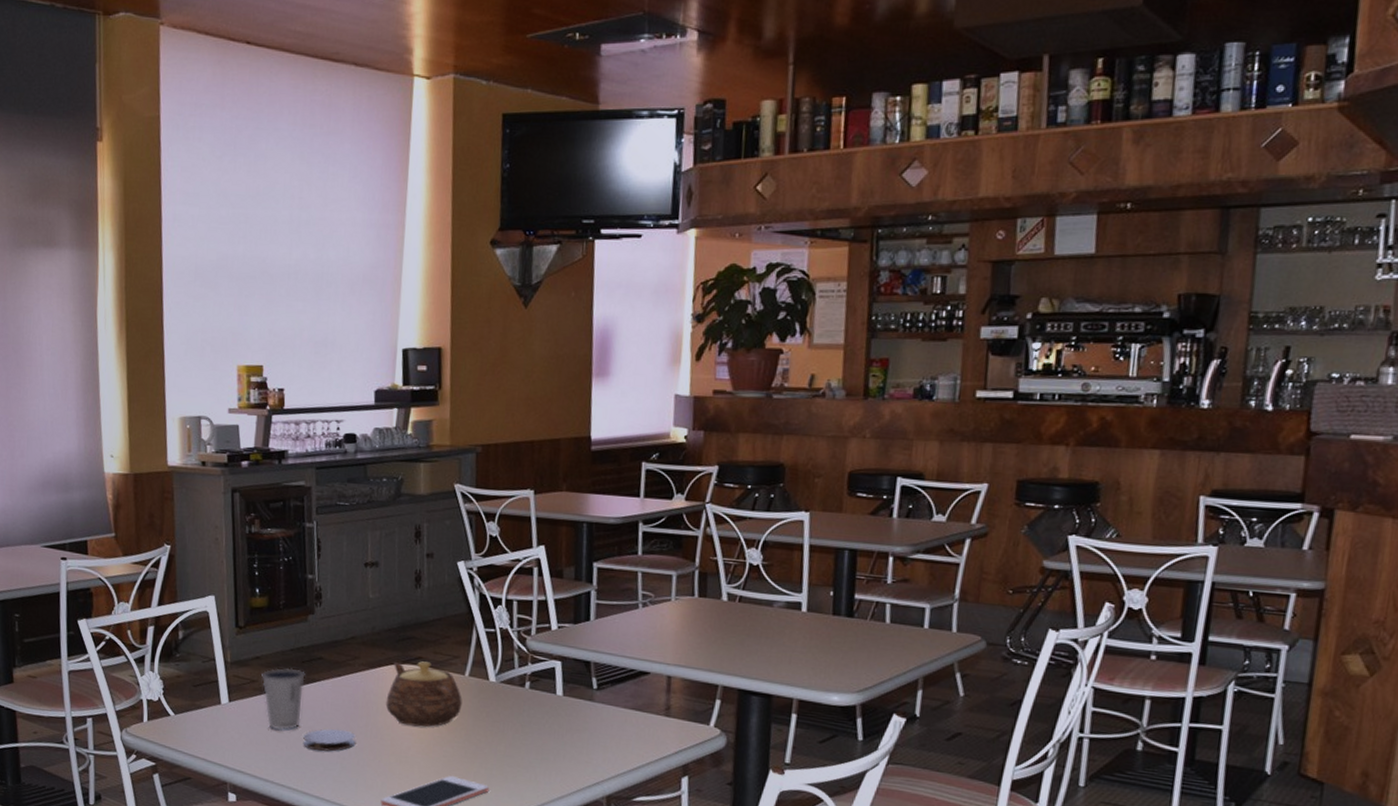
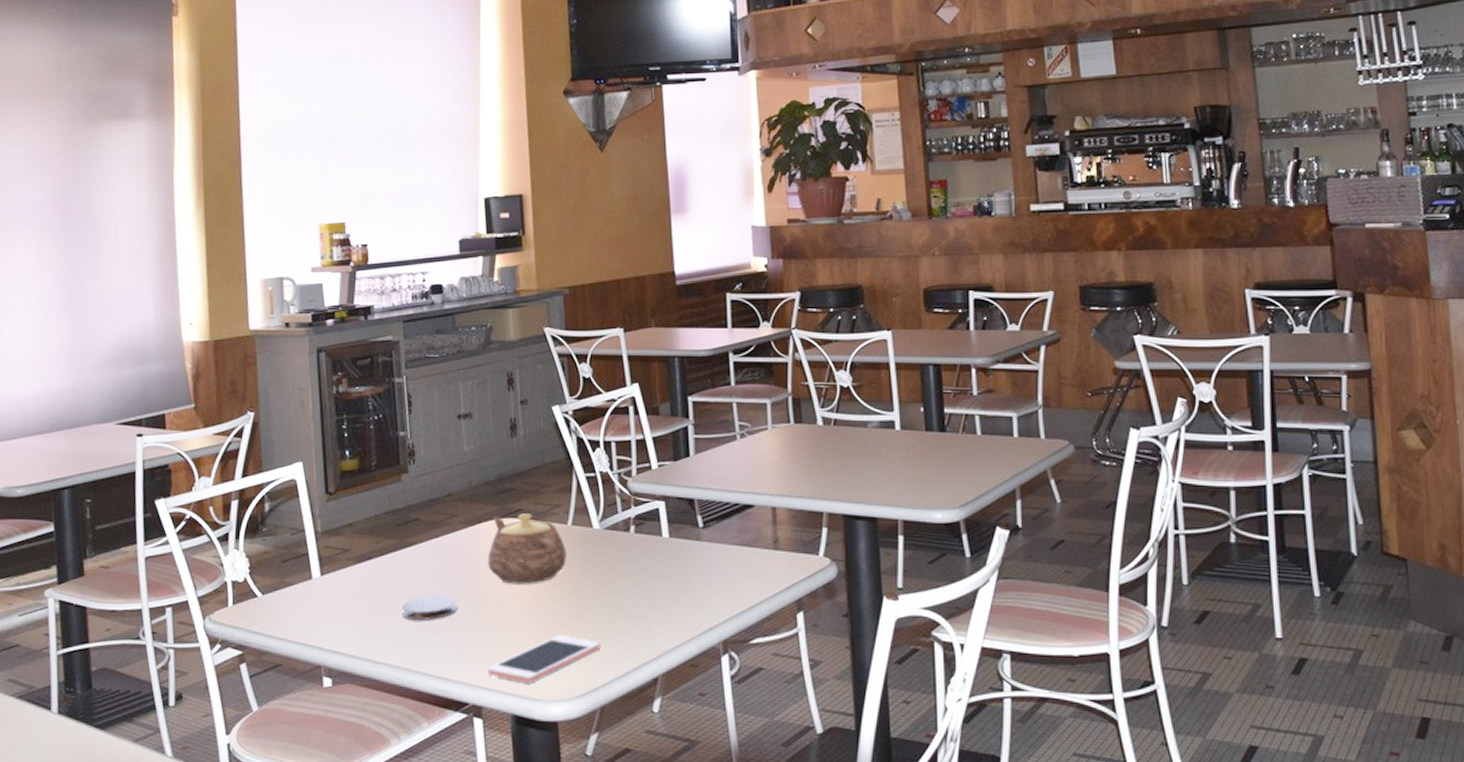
dixie cup: present [261,667,305,731] -> none [355,533,401,603]

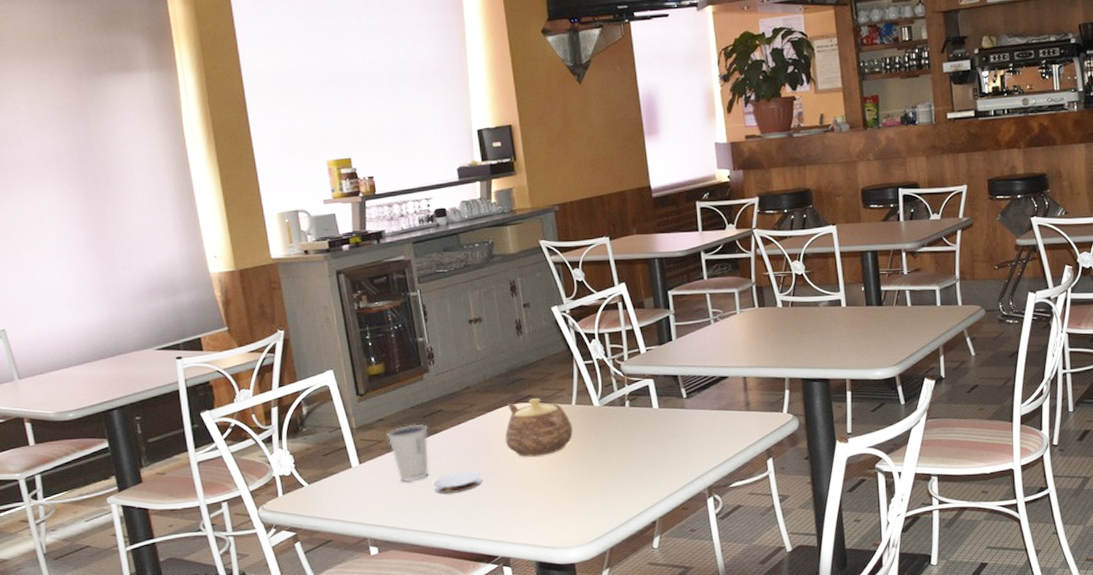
dixie cup: none [355,533,401,603] -> present [387,424,429,483]
cell phone: present [487,635,602,684] -> none [512,494,608,536]

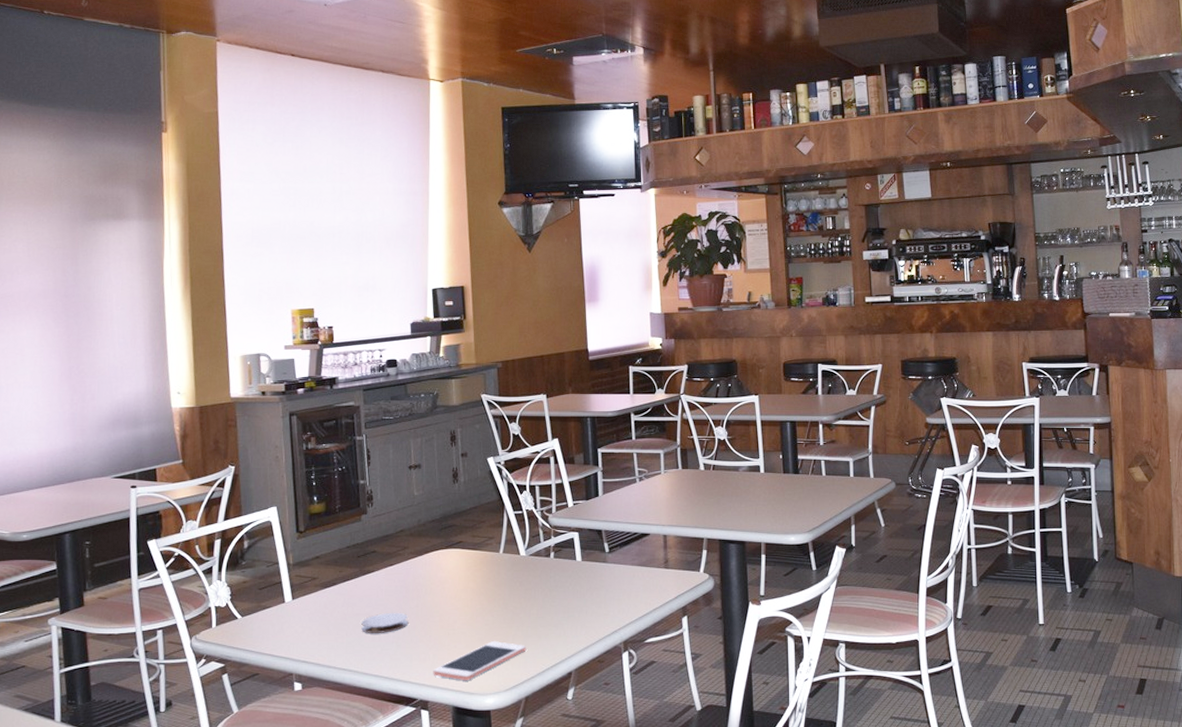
dixie cup: present [387,424,429,483] -> none [321,563,361,620]
teapot: present [505,398,573,457] -> none [433,545,499,602]
cell phone: none [512,494,608,536] -> present [433,641,527,681]

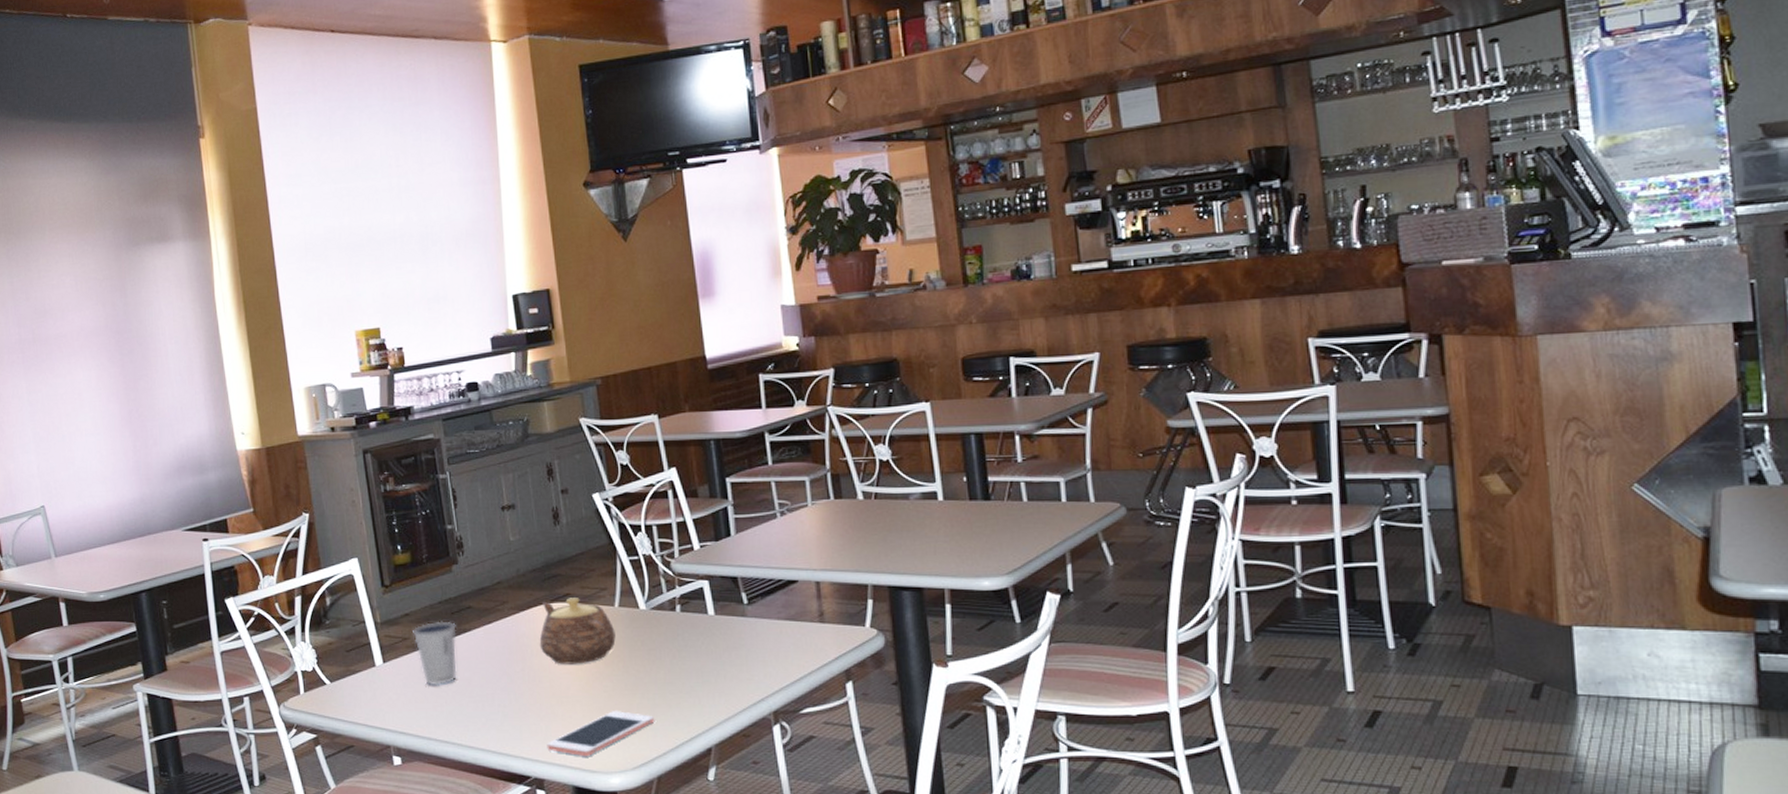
dixie cup: none [321,563,361,620] -> present [413,621,457,686]
coaster: present [361,612,408,633] -> none [461,677,514,701]
teapot: none [433,545,499,602] -> present [539,598,616,664]

